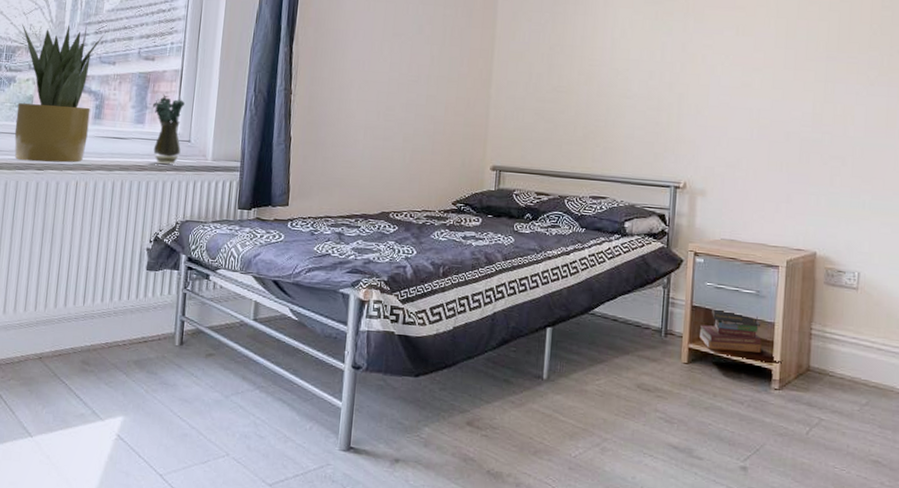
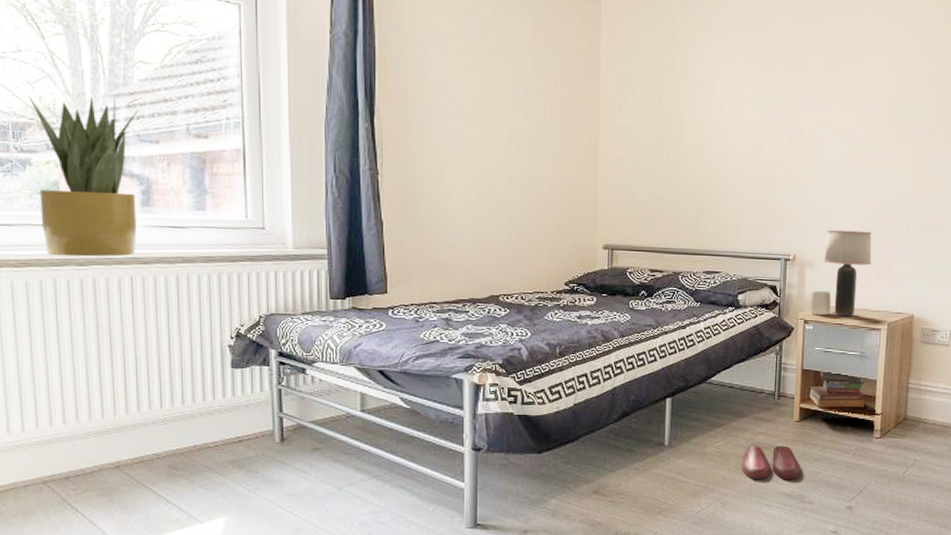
vase: present [152,93,185,164] -> none [212,176,254,254]
slippers: none [624,386,688,430] -> present [742,445,800,480]
mug: none [701,220,724,249] -> present [810,290,831,316]
table lamp: none [716,157,769,251] -> present [824,229,872,317]

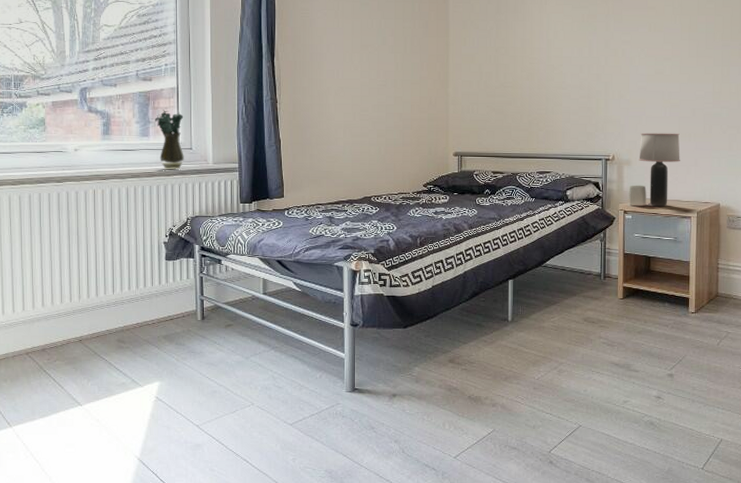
planter: present [28,96,140,257] -> none [26,53,103,176]
vase: none [212,176,254,254] -> present [154,109,184,169]
slippers: present [742,445,800,480] -> none [575,320,625,351]
books: present [809,372,865,408] -> none [630,255,680,287]

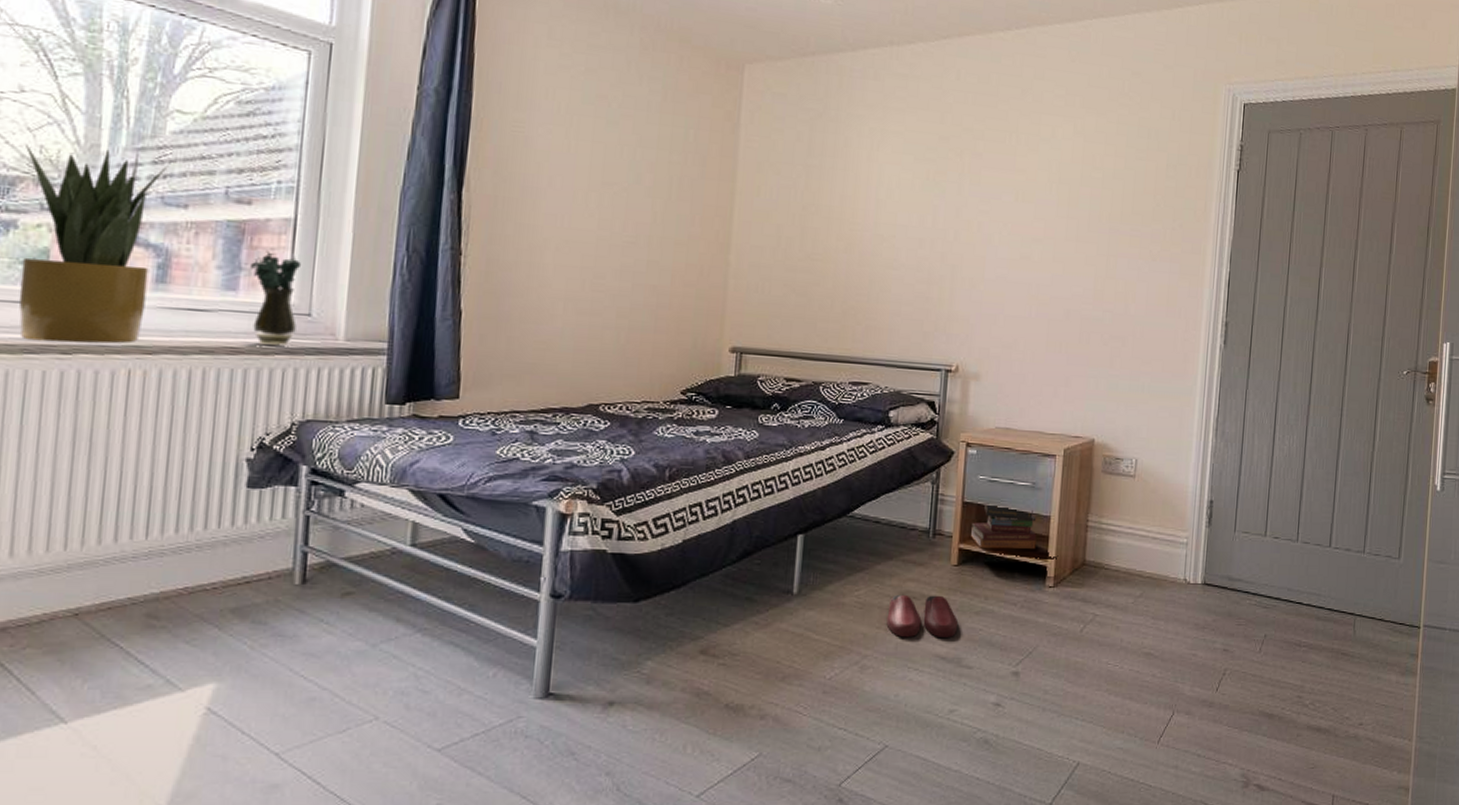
planter: none [26,53,103,176] -> present [18,144,169,344]
slippers: none [575,320,625,351] -> present [886,594,958,639]
mug: present [629,185,646,207] -> none [974,407,999,438]
books: none [630,255,680,287] -> present [970,505,1037,550]
table lamp: present [639,133,680,207] -> none [991,337,1048,440]

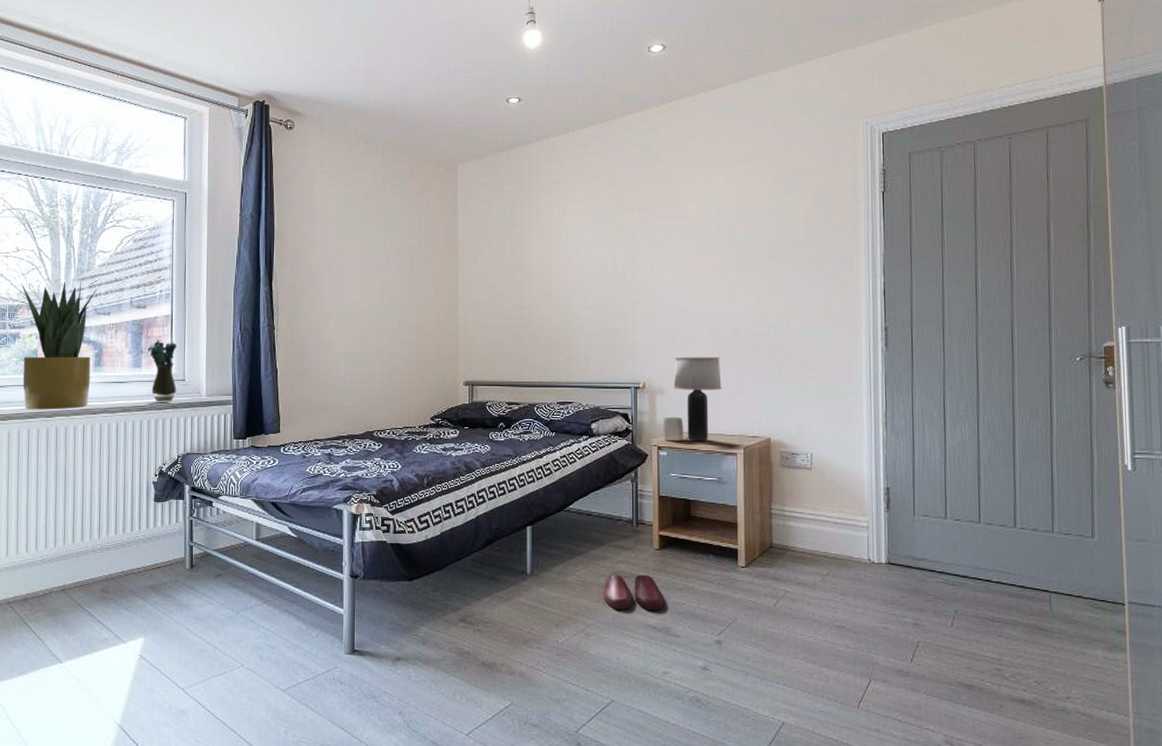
books: present [970,505,1037,550] -> none [667,498,726,535]
mug: none [974,407,999,438] -> present [663,416,684,442]
table lamp: none [991,337,1048,440] -> present [673,357,722,442]

